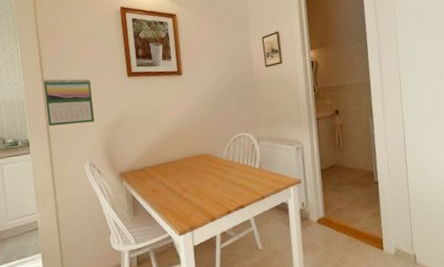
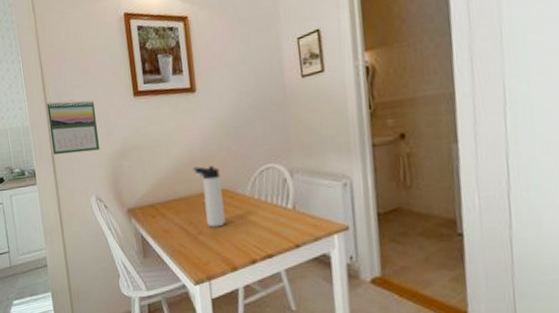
thermos bottle: none [179,134,206,186] -> present [193,165,225,228]

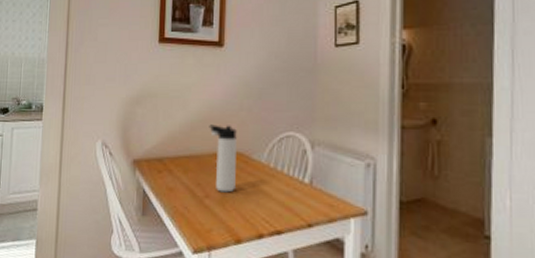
calendar: present [46,100,101,155] -> none [65,36,117,93]

